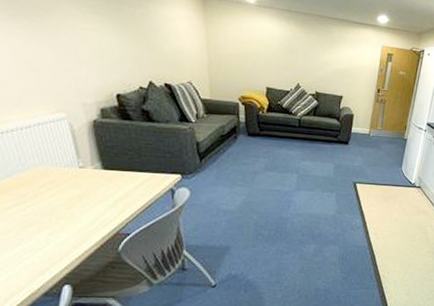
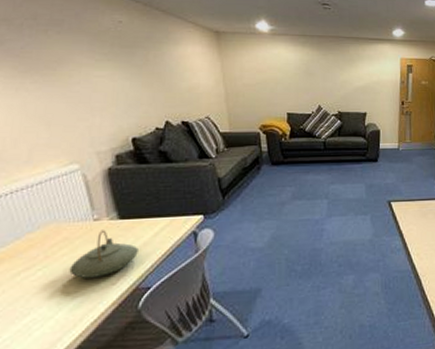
teapot: none [56,177,120,219] -> present [69,230,138,278]

